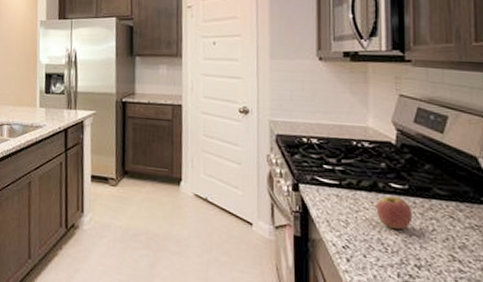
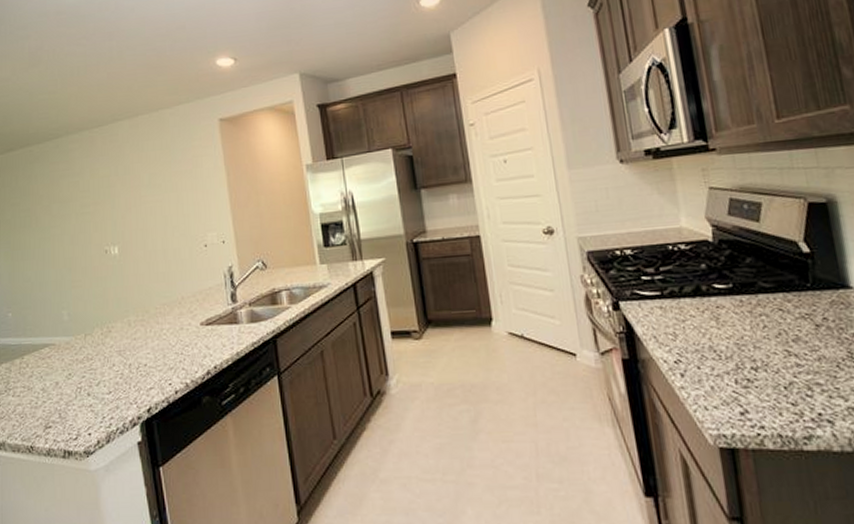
apple: present [376,196,413,230] -> none [702,298,742,334]

